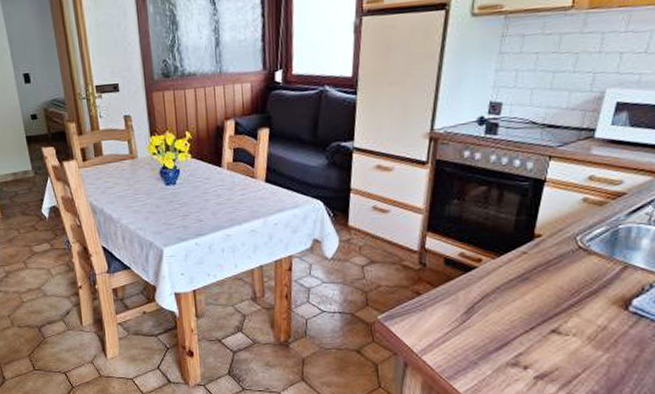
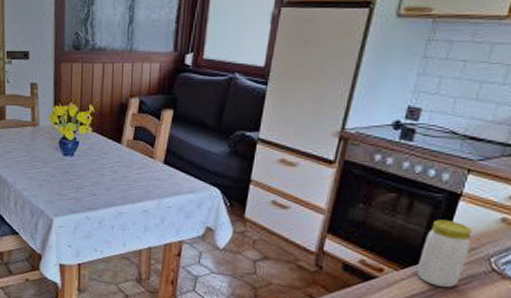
jar: none [511,205,558,270] -> present [416,219,473,288]

